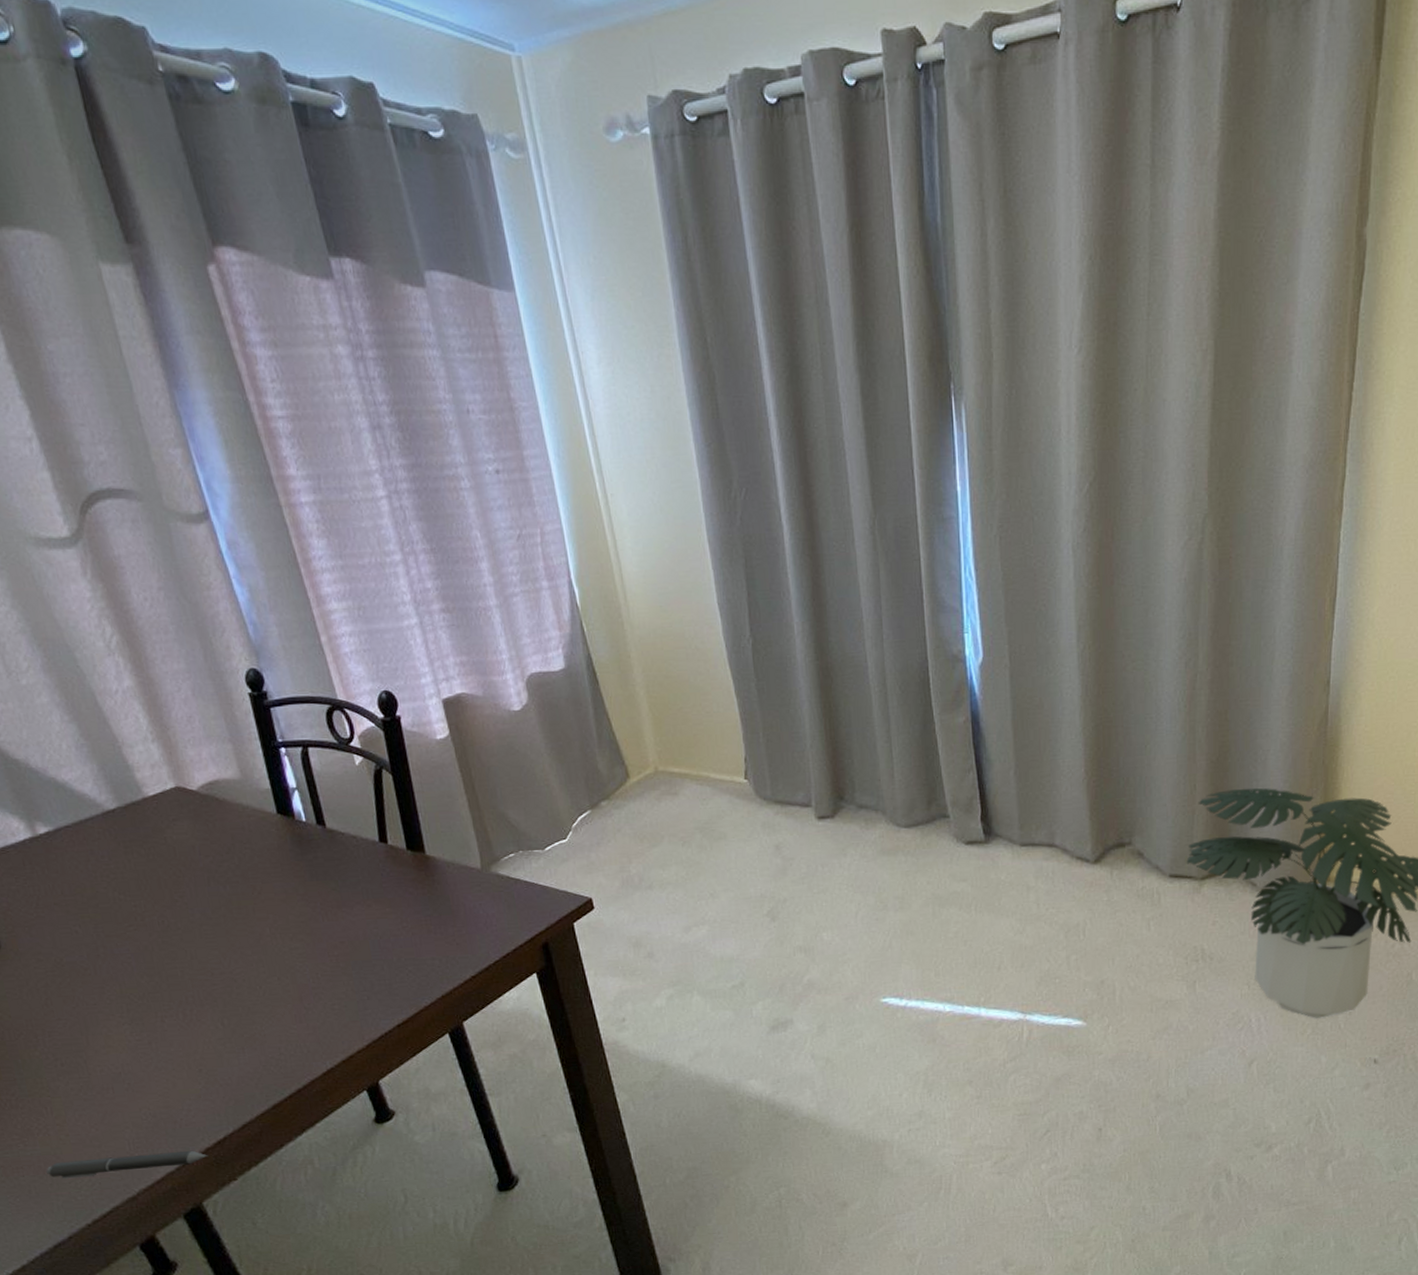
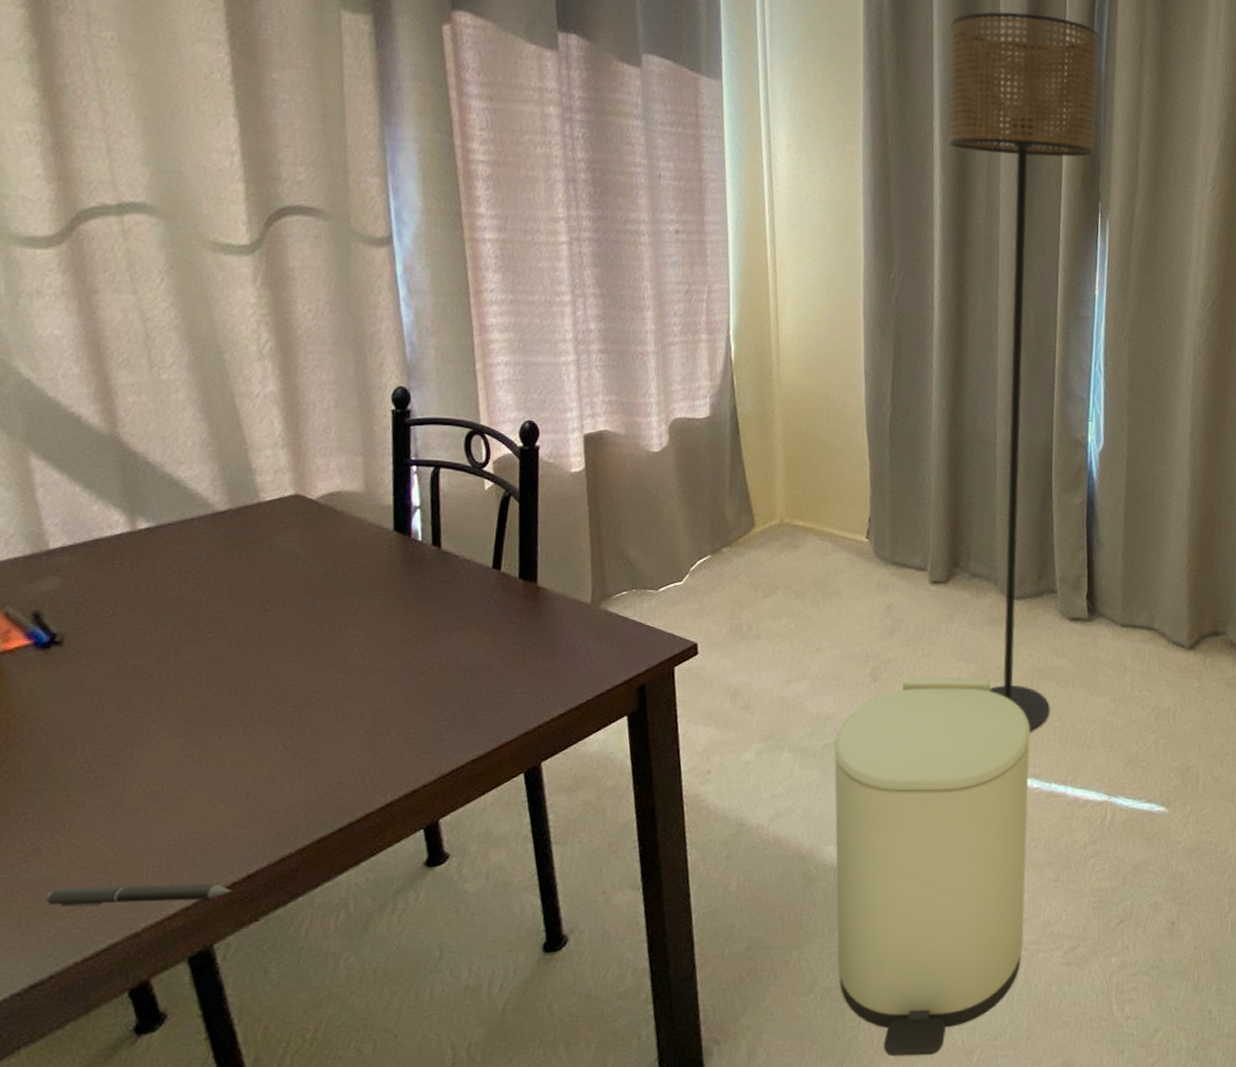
pedal bin: none [741,909,952,1264] -> present [834,677,1031,1057]
floor lamp: none [757,162,955,957] -> present [949,11,1100,731]

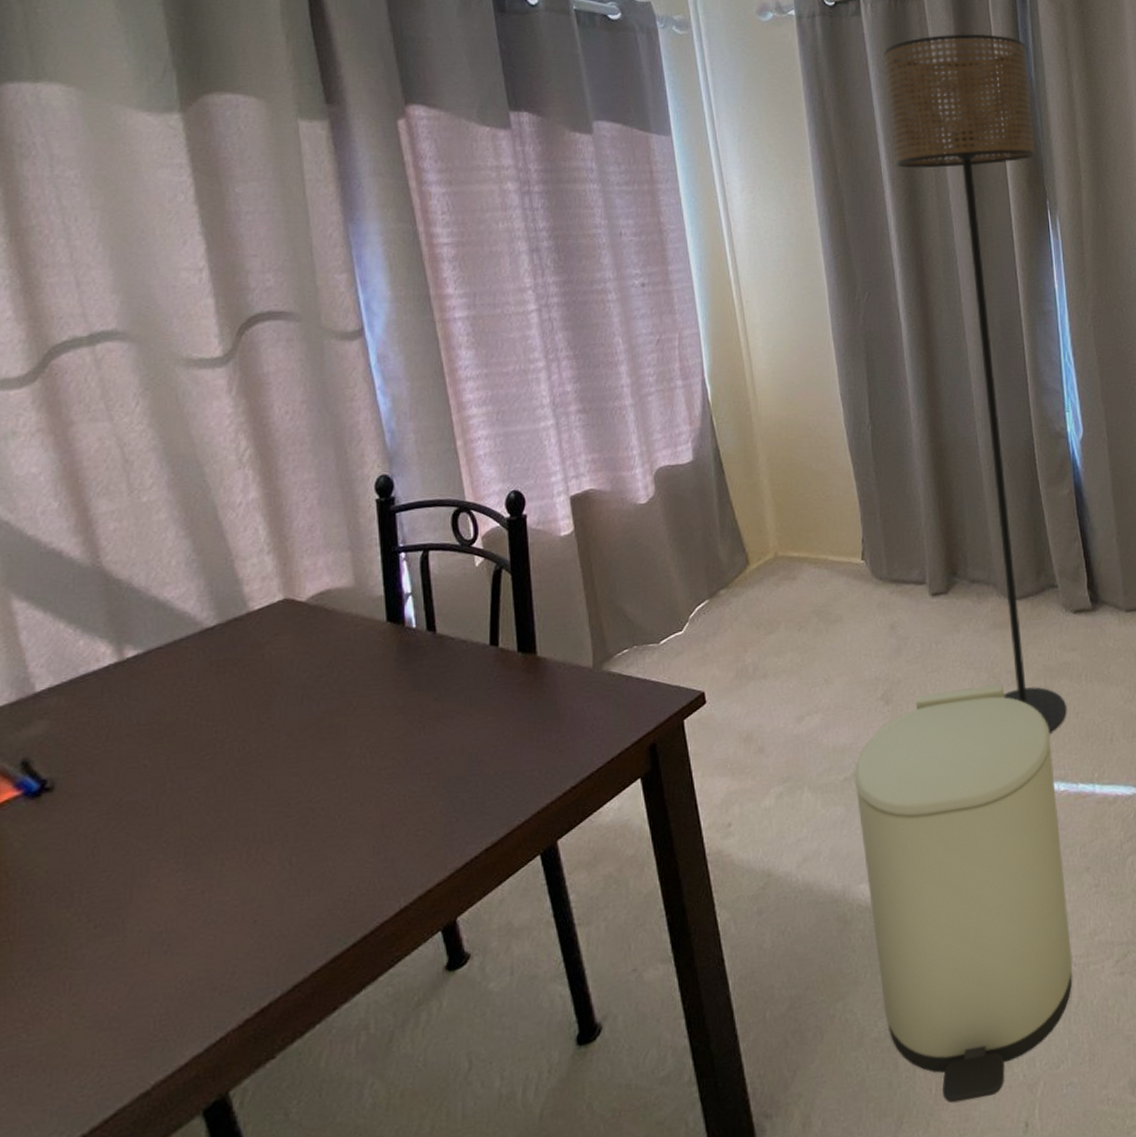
pen: present [45,883,233,908] -> none [47,1023,246,1076]

